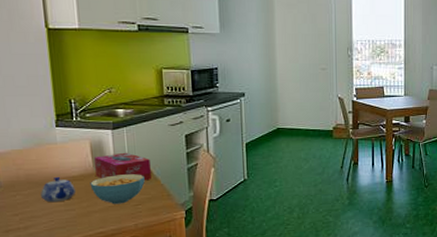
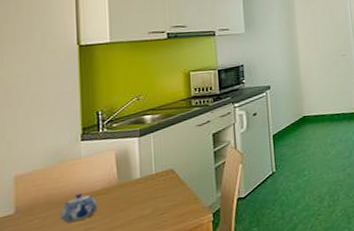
cereal bowl: present [90,174,145,205] -> none [113,180,171,217]
tissue box: present [94,152,151,181] -> none [119,158,178,191]

